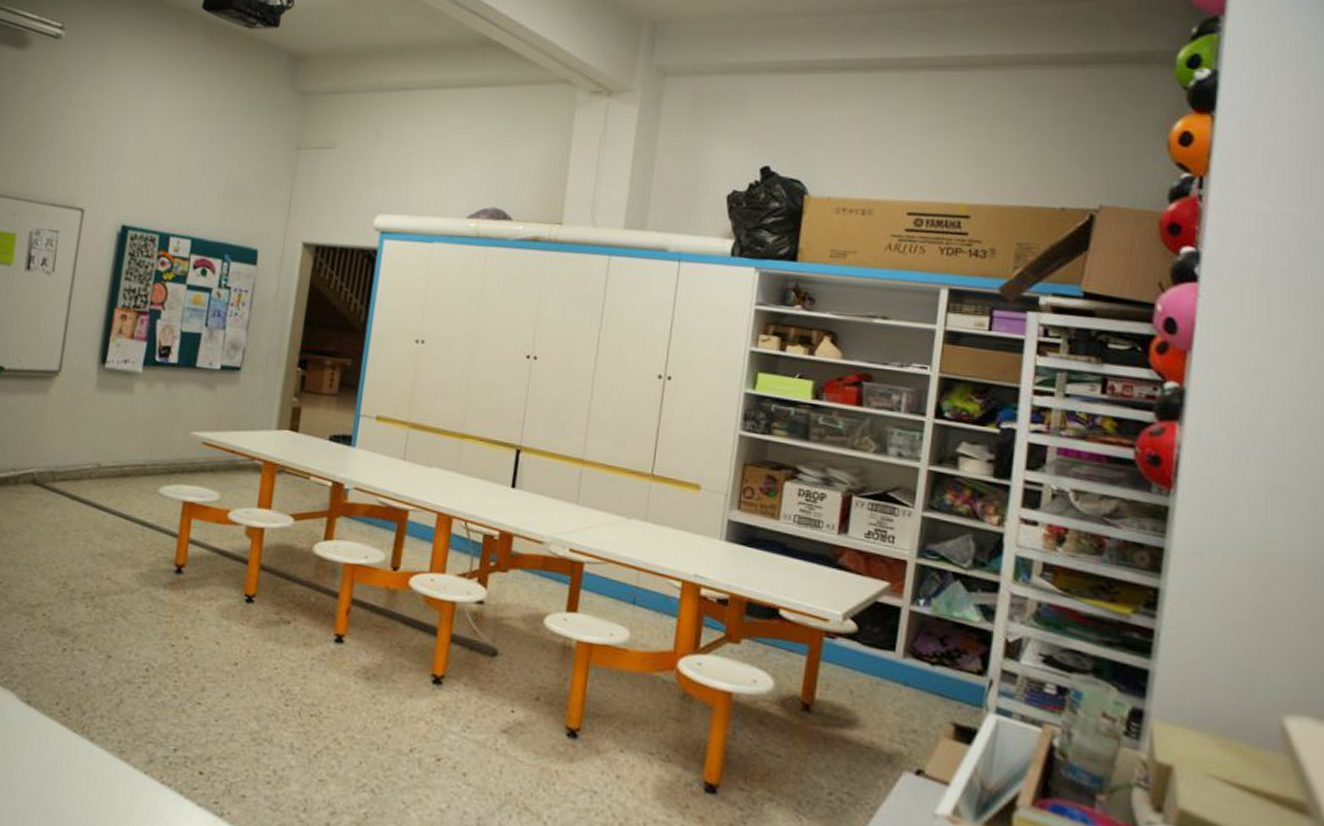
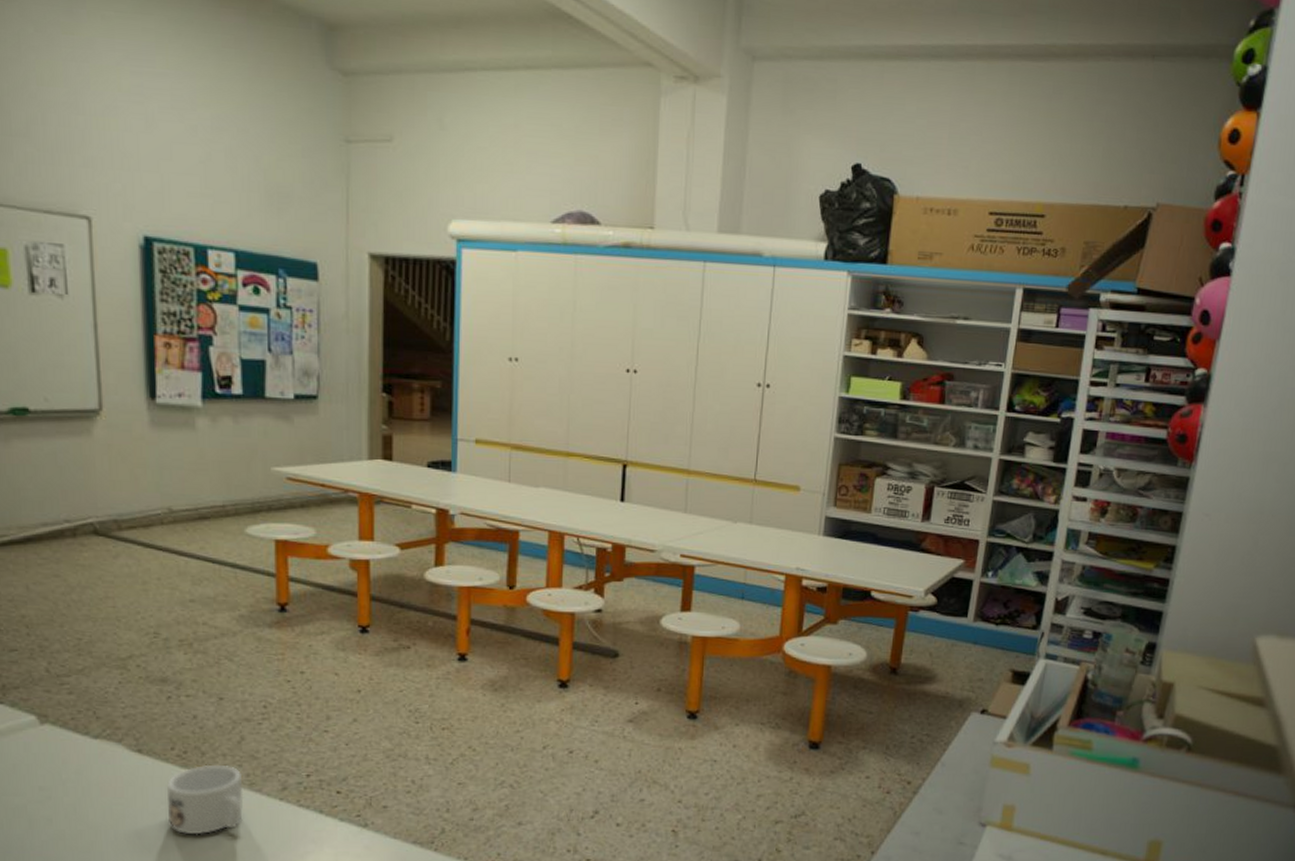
mug: none [39,724,115,802] -> present [166,764,244,835]

